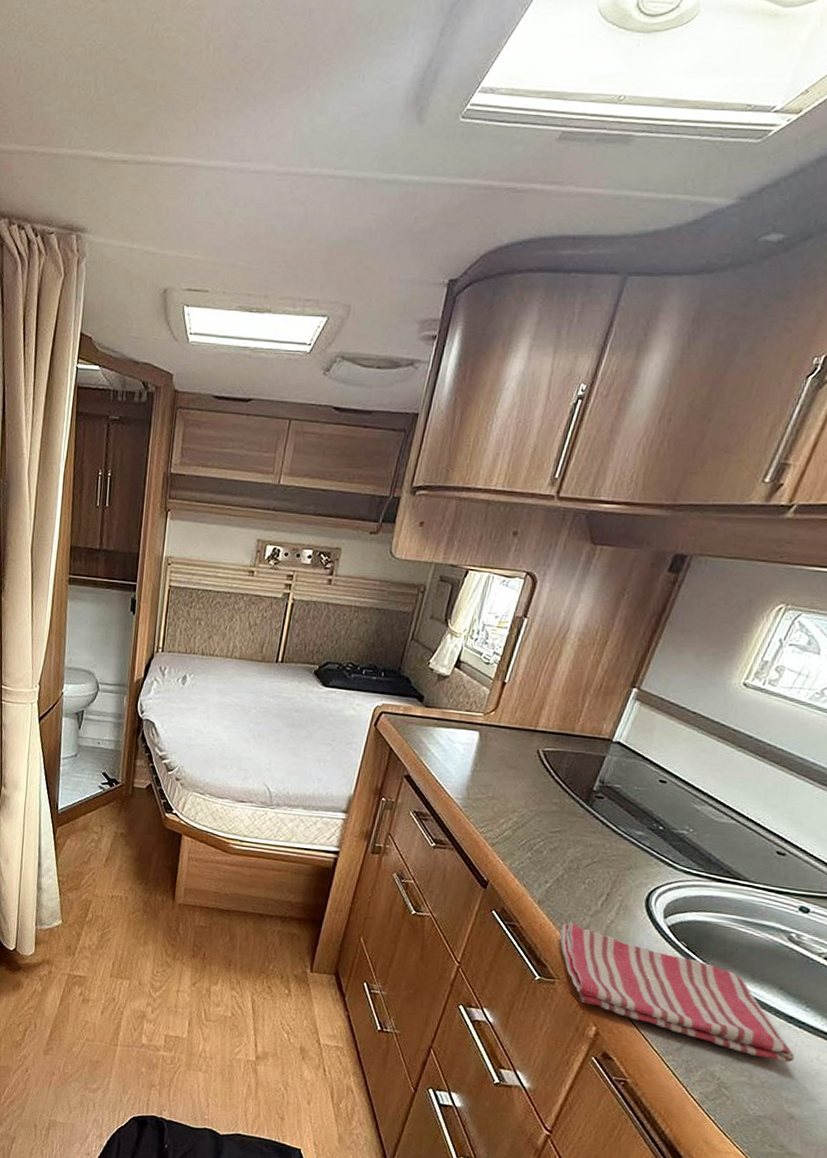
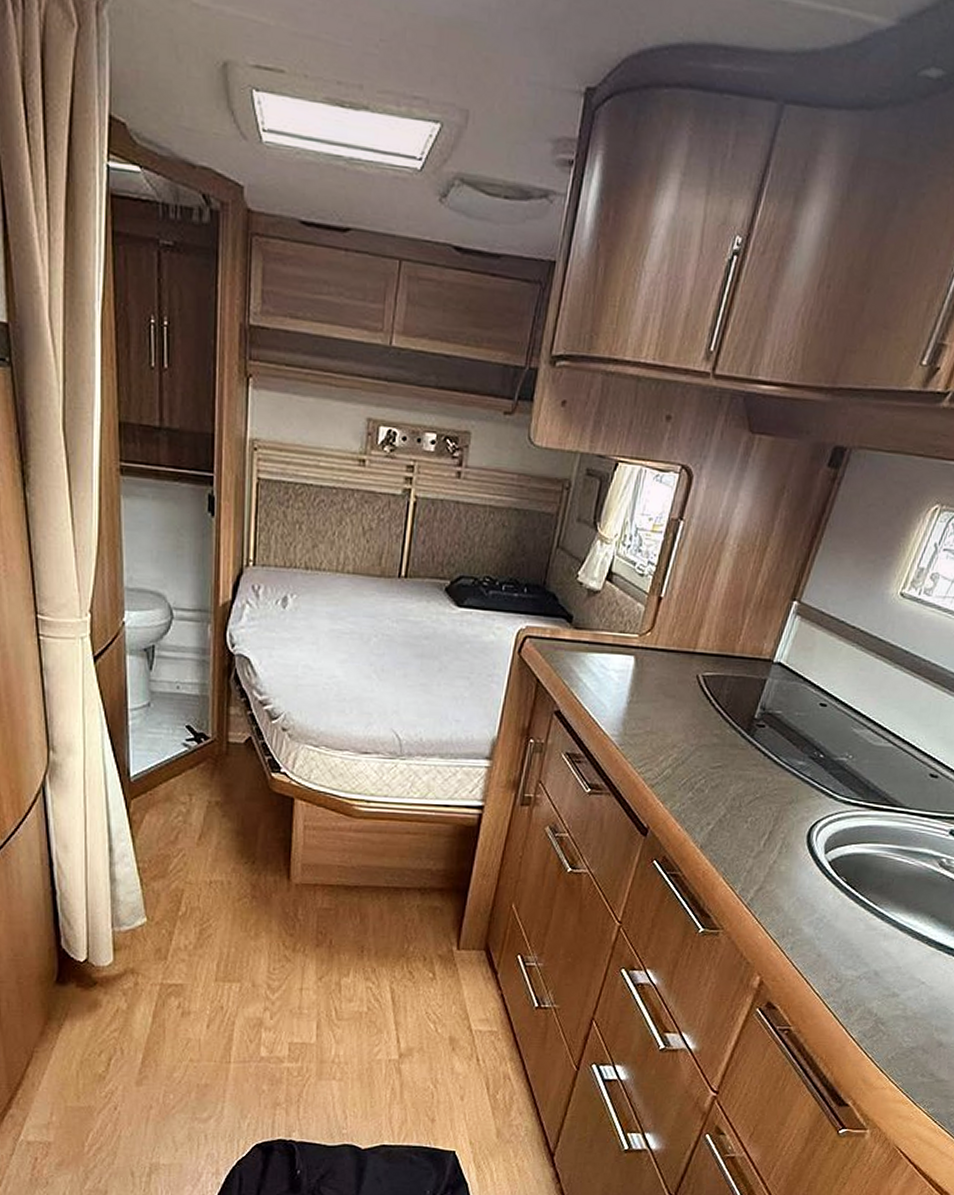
dish towel: present [559,921,795,1063] -> none [722,865,944,991]

